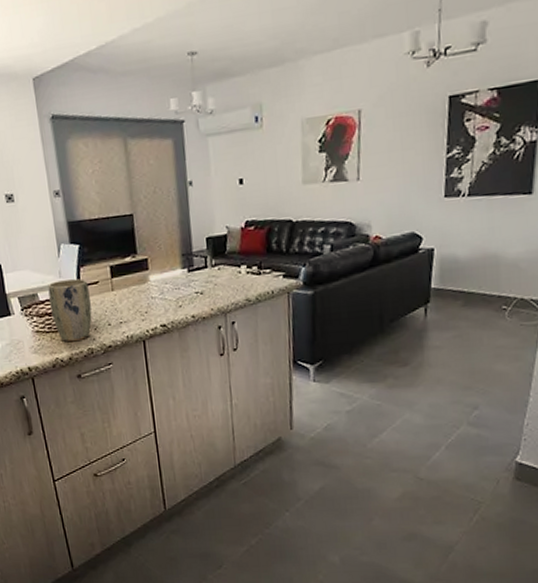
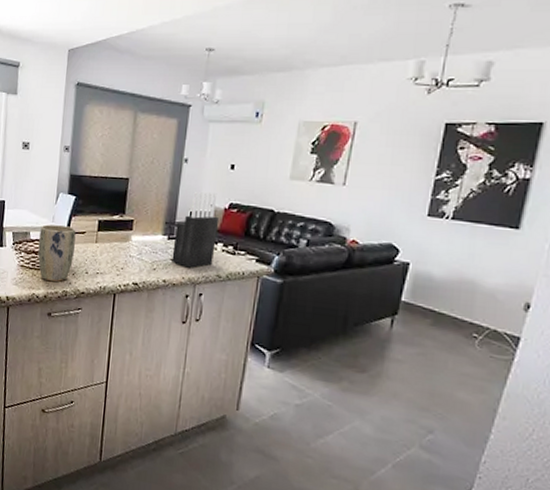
knife block: none [194,212,240,298] -> present [171,191,220,268]

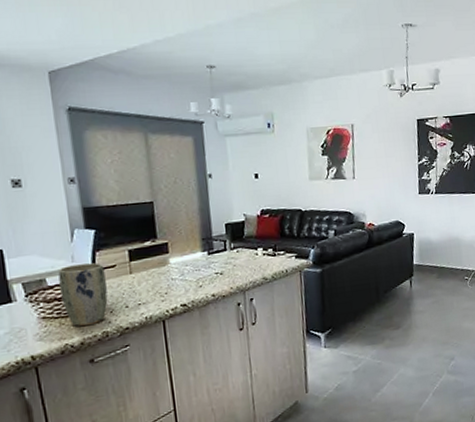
knife block: present [171,191,220,268] -> none [213,201,257,278]

